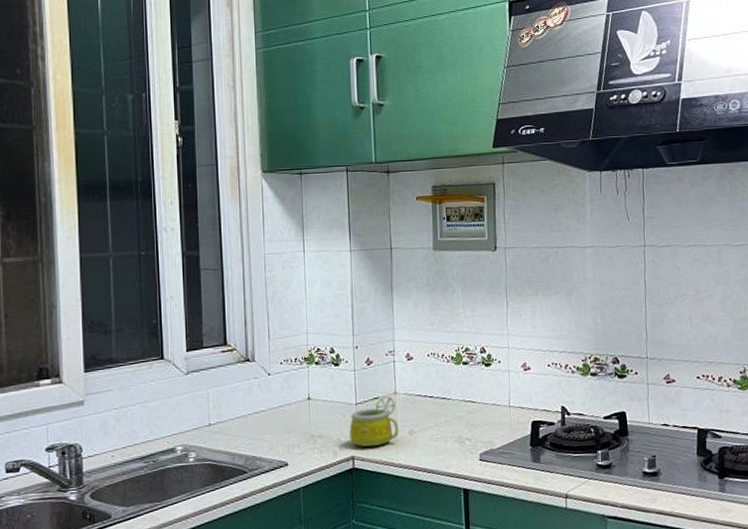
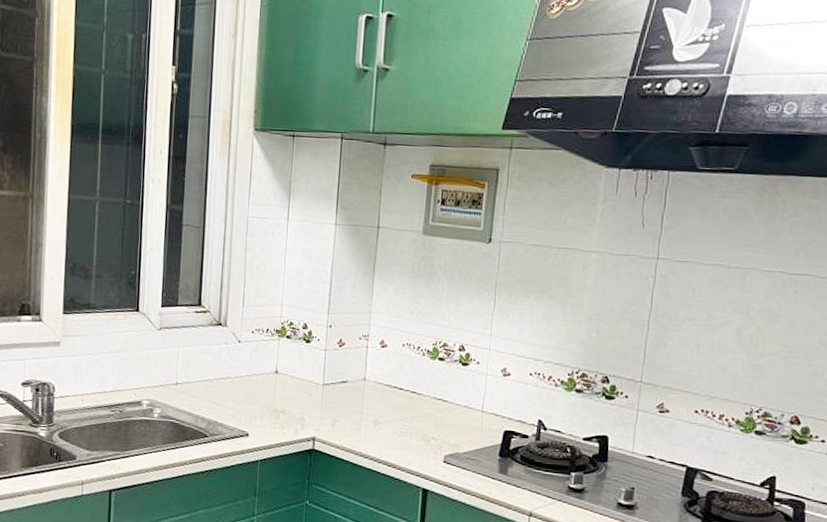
mug: present [349,396,399,447] -> none [313,381,364,431]

